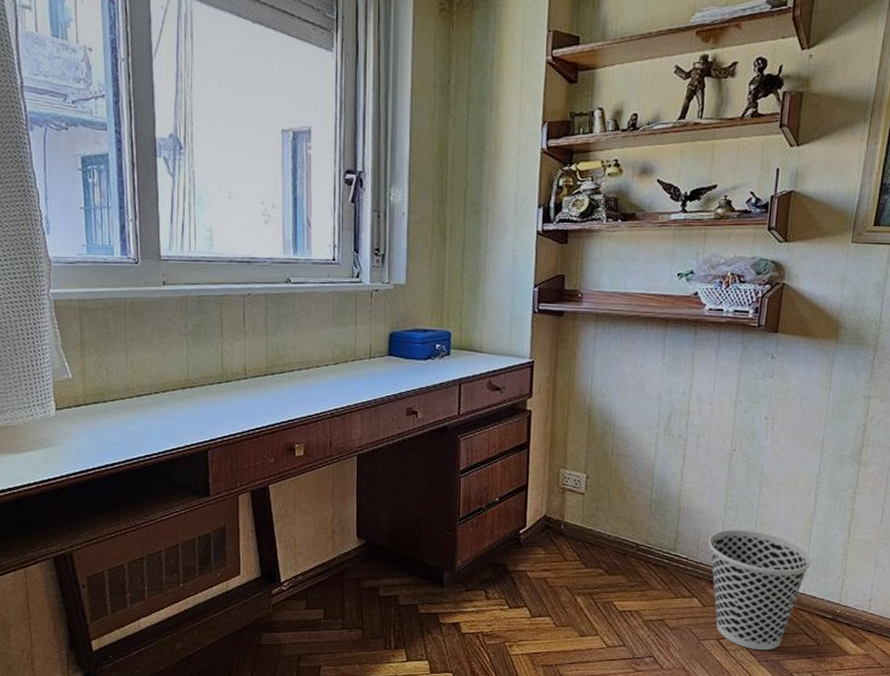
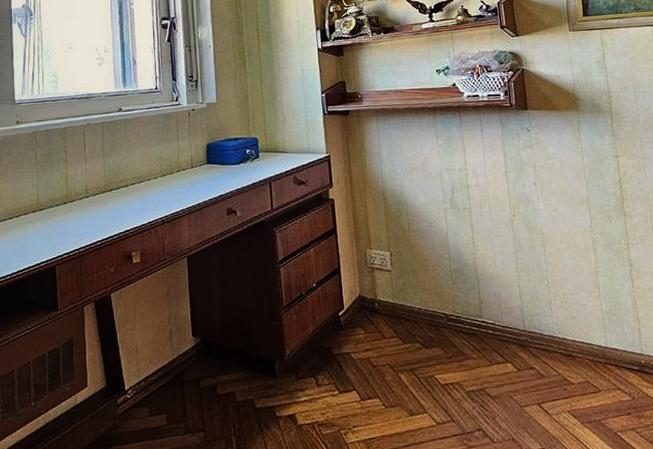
wastebasket: present [708,529,811,651] -> none [509,289,606,412]

